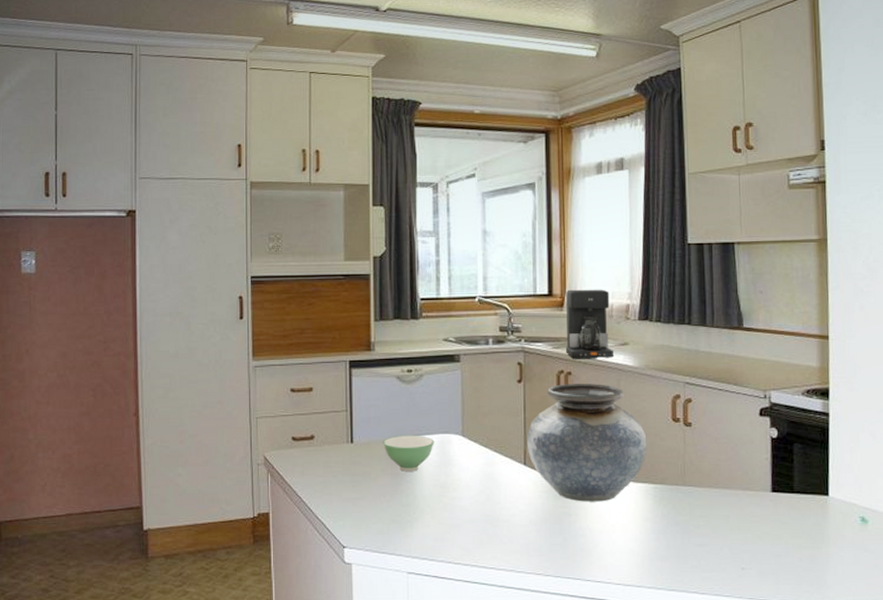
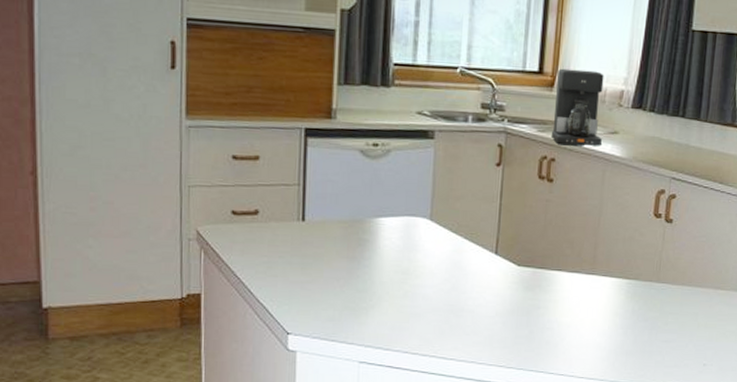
bowl: present [383,436,434,472] -> none [340,216,399,256]
vase: present [527,384,647,502] -> none [500,171,626,295]

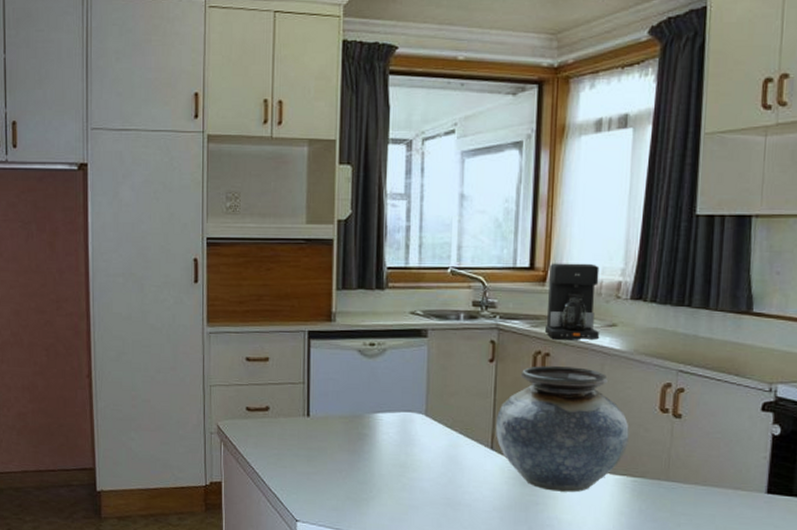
vase: none [500,171,626,295] -> present [496,366,629,492]

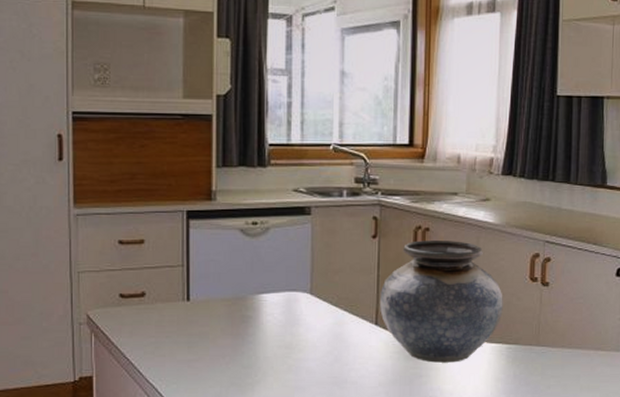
coffee maker: present [544,263,600,341] -> none [424,140,474,215]

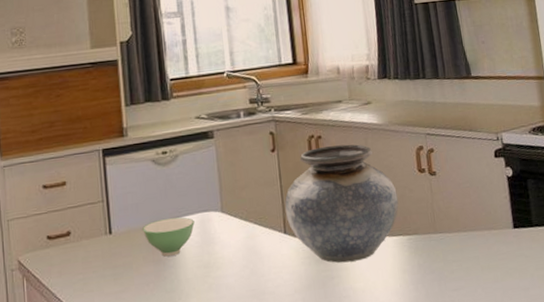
bowl: none [223,293,280,332] -> present [142,217,195,257]

